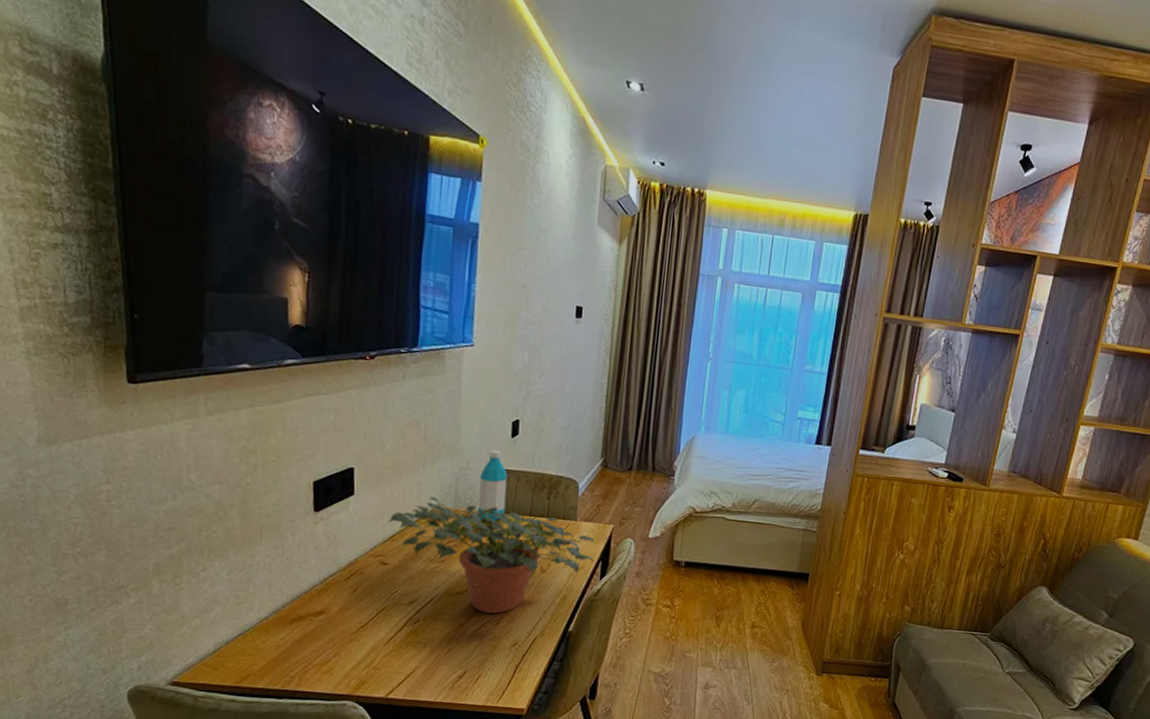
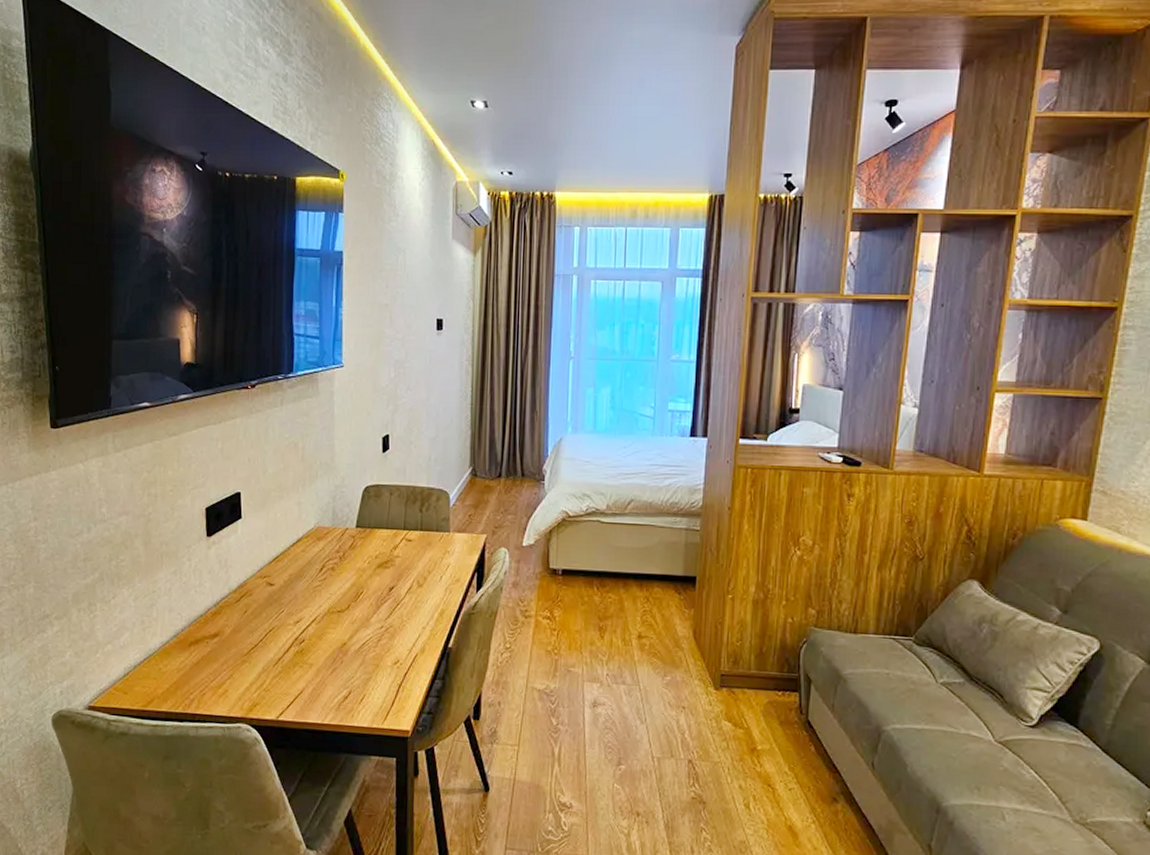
potted plant: present [389,496,595,614] -> none [273,516,469,631]
water bottle: present [477,450,508,521] -> none [354,466,381,537]

